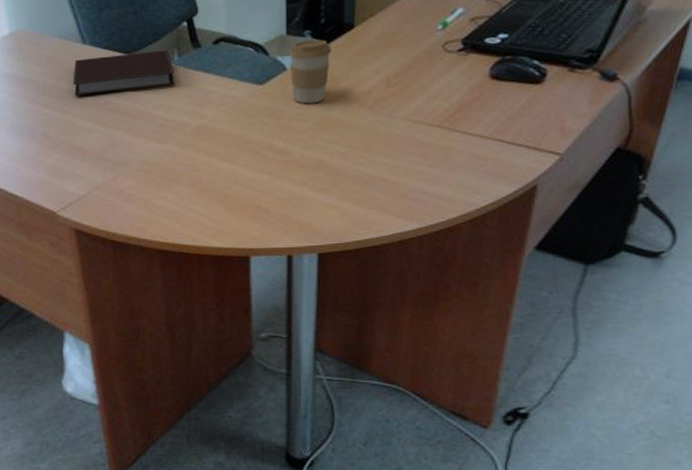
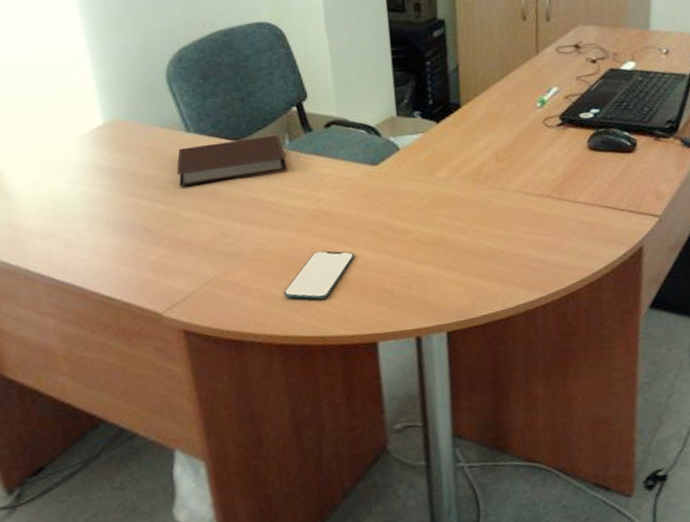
smartphone: none [165,166,234,211] -> present [284,250,355,299]
coffee cup: present [287,39,331,104] -> none [399,119,441,182]

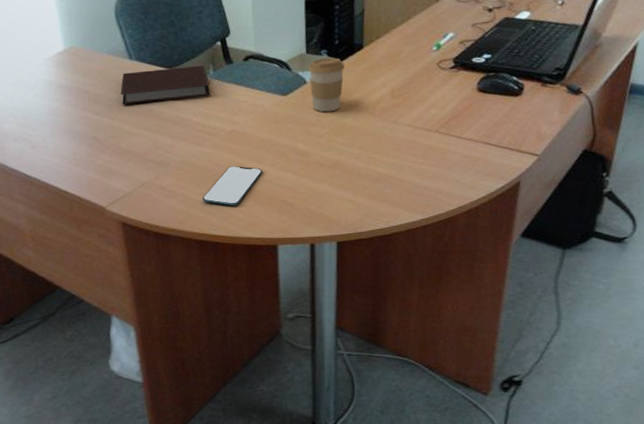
coffee cup: none [399,119,441,182] -> present [307,57,345,112]

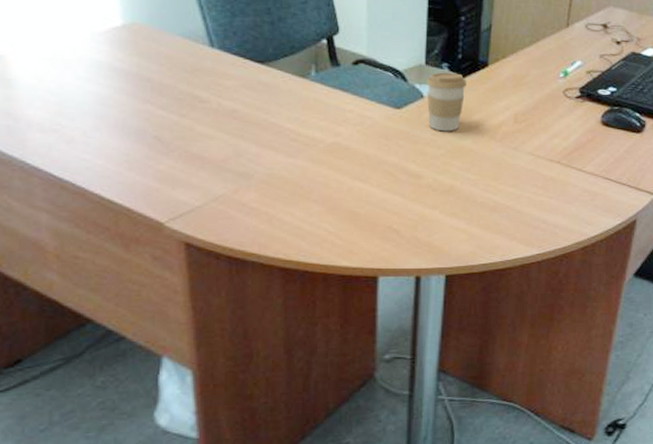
notebook: present [121,65,211,104] -> none [196,62,311,101]
smartphone: present [202,166,263,206] -> none [291,184,367,229]

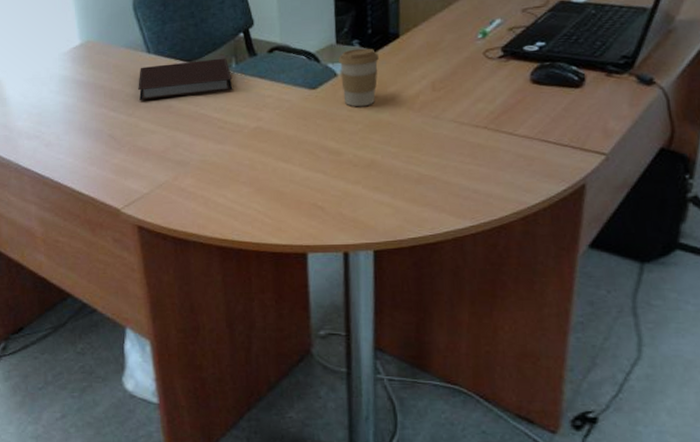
notebook: none [196,62,311,101] -> present [138,58,233,100]

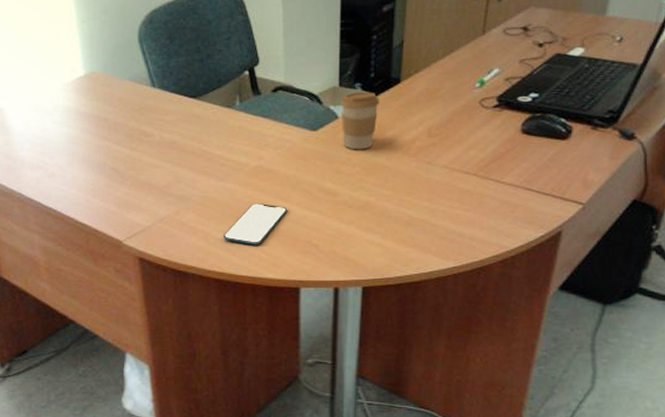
notebook: present [138,58,233,100] -> none [142,95,236,135]
smartphone: none [224,165,290,209] -> present [223,204,288,244]

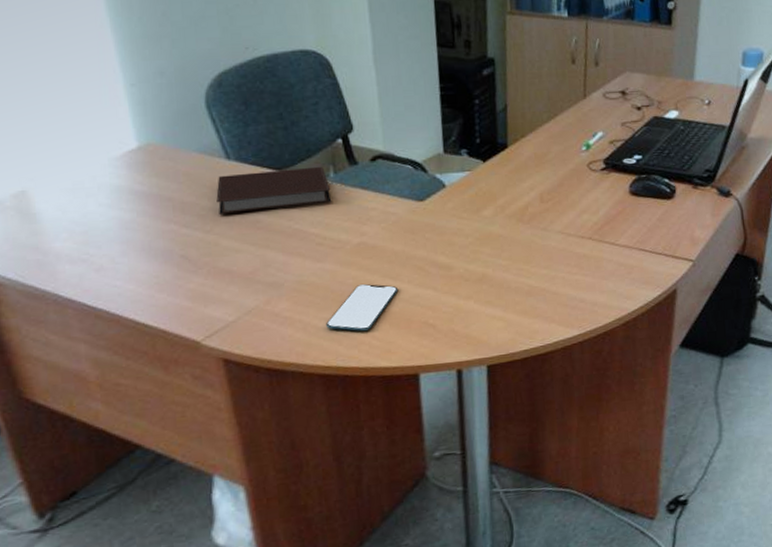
notebook: none [142,95,236,135] -> present [216,166,332,214]
coffee cup: present [339,92,379,150] -> none [446,158,488,220]

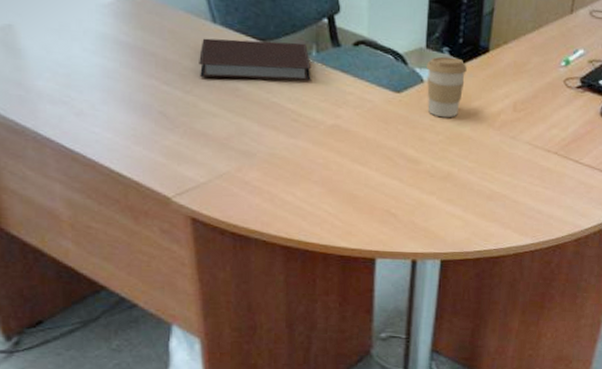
smartphone: present [326,284,399,331] -> none [293,165,366,210]
coffee cup: none [446,158,488,220] -> present [425,56,467,118]

